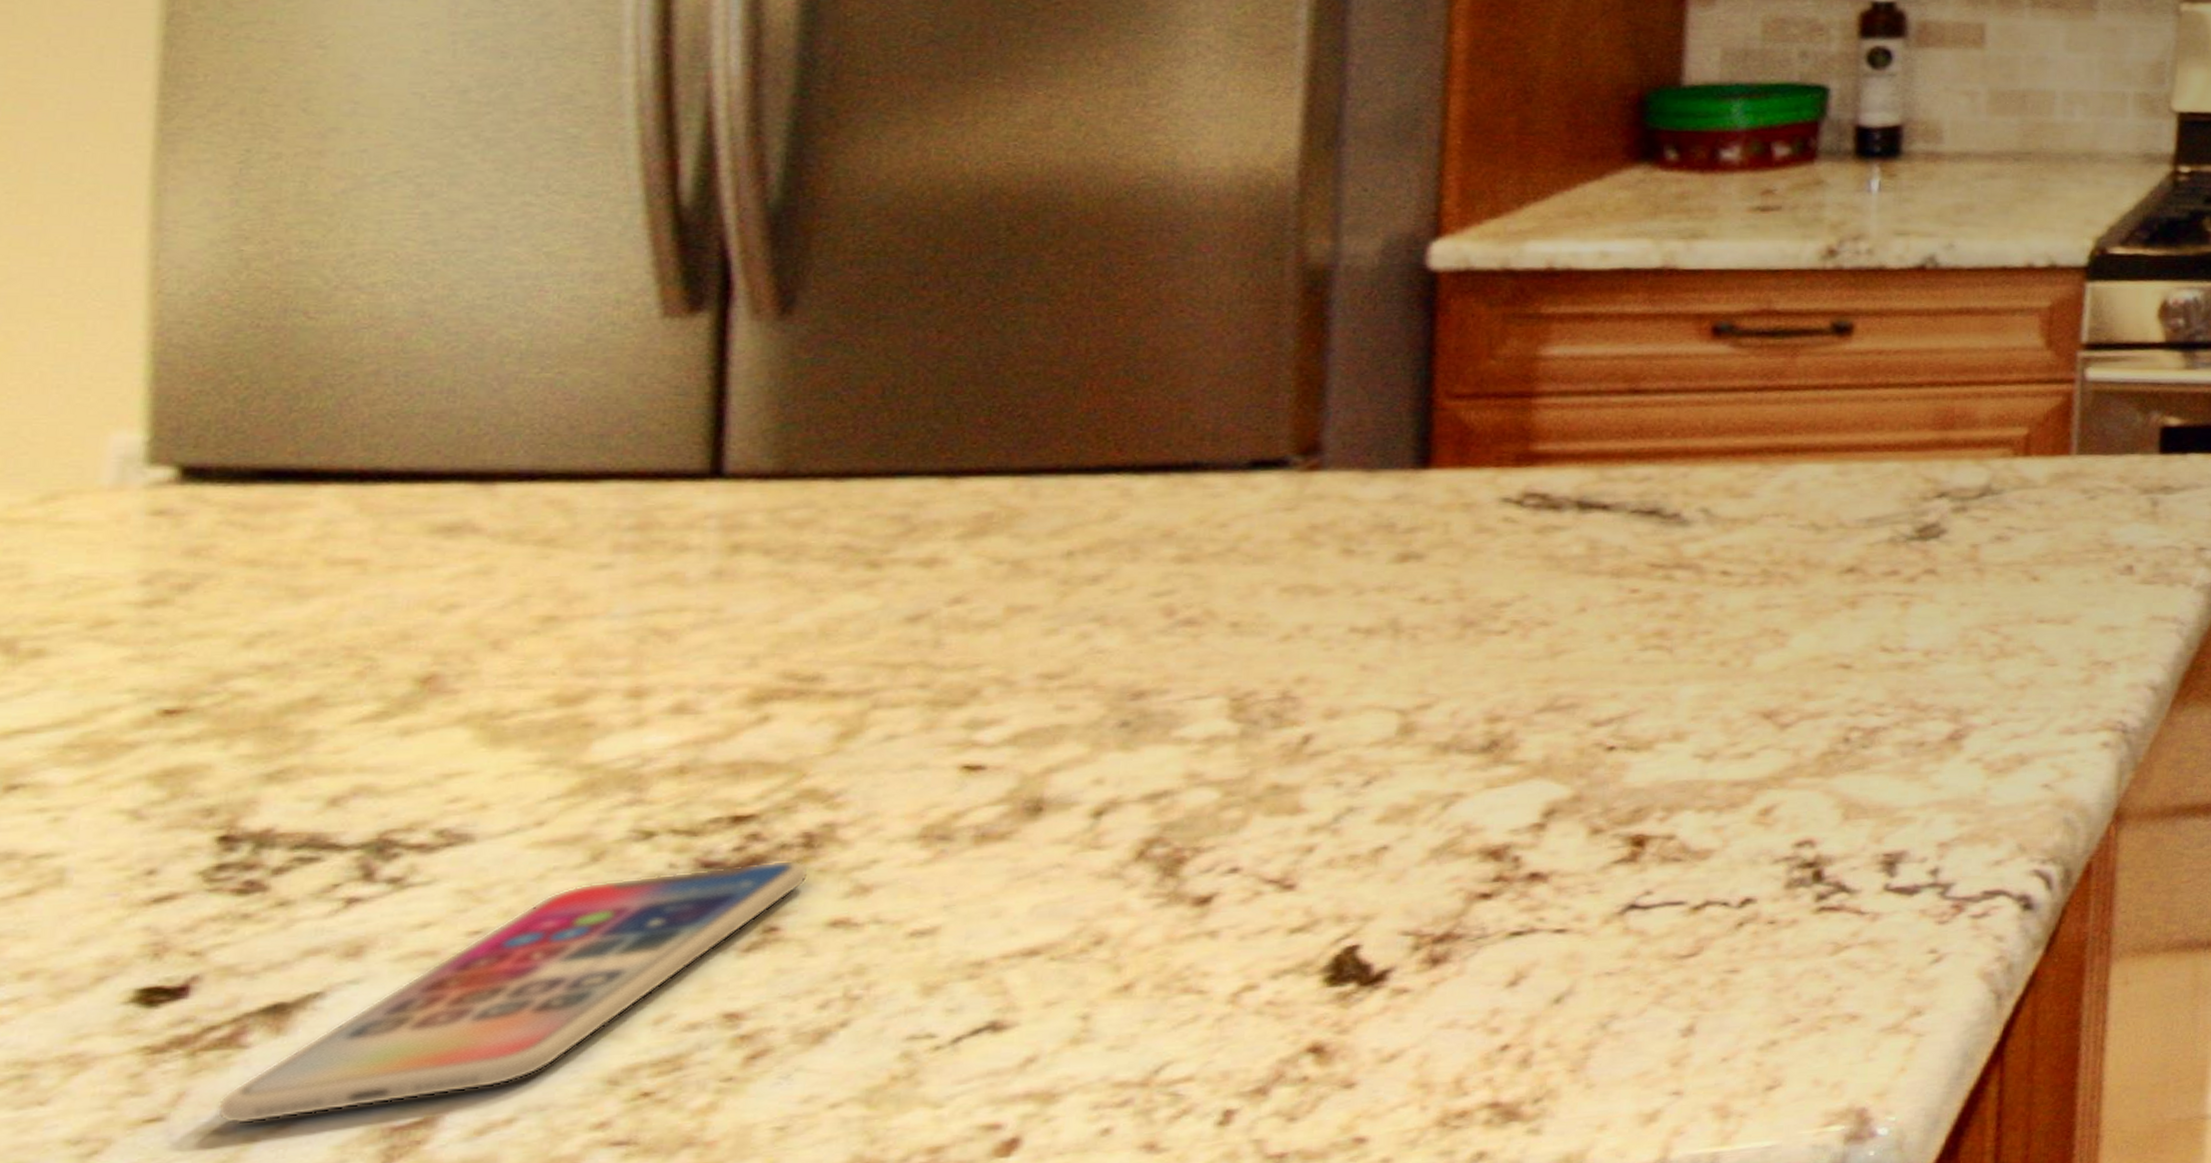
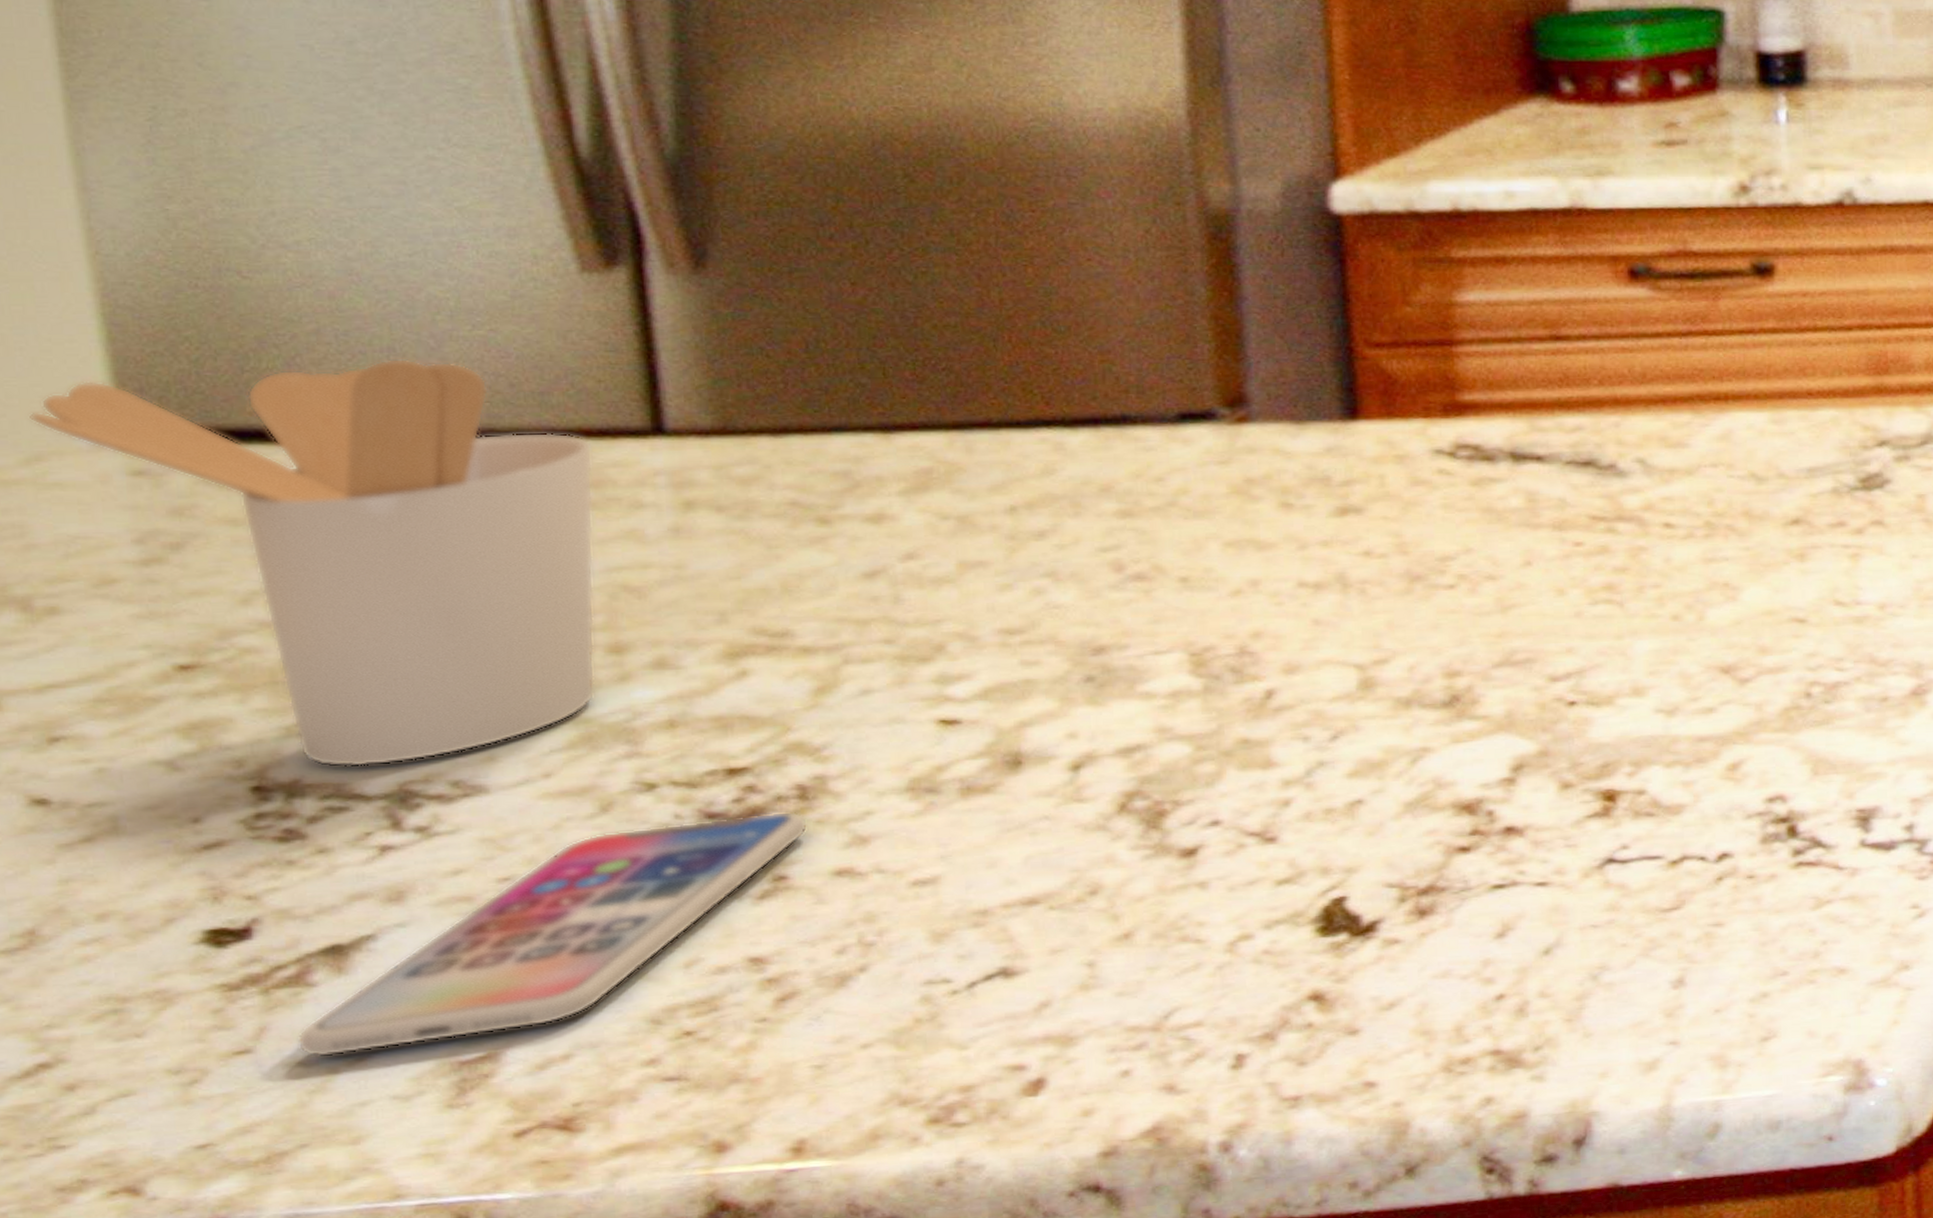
utensil holder: none [53,399,645,816] -> present [29,358,596,768]

